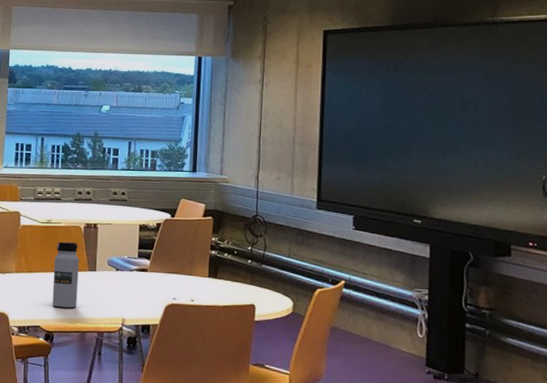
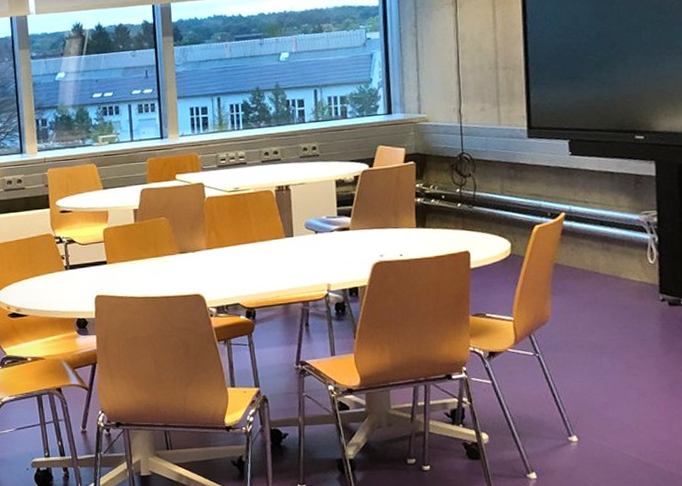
water bottle: present [52,241,79,308] -> none [246,208,277,281]

